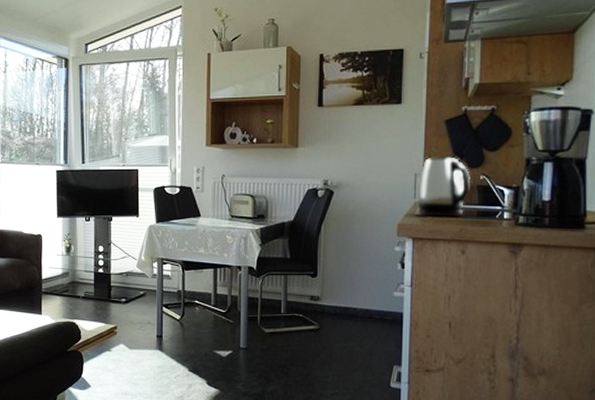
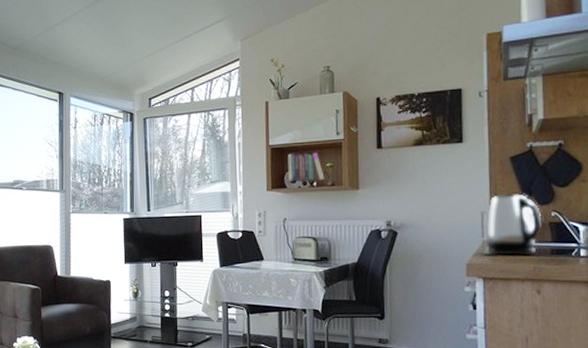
books: none [228,107,265,138] -> present [287,152,325,182]

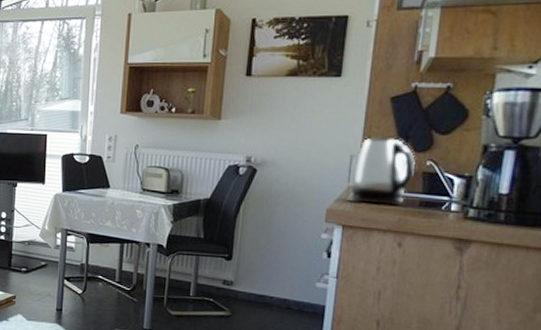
books: present [287,152,325,182] -> none [145,73,185,107]

